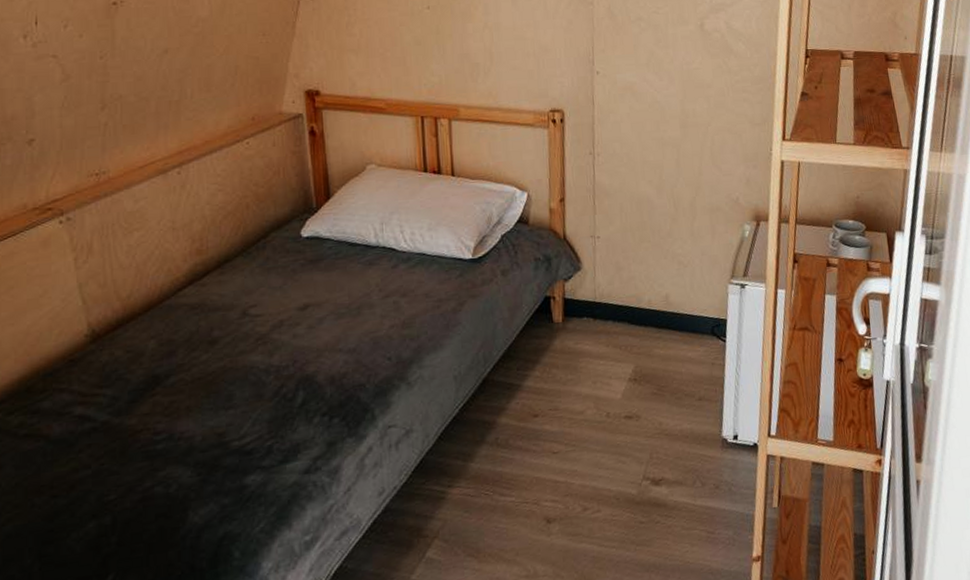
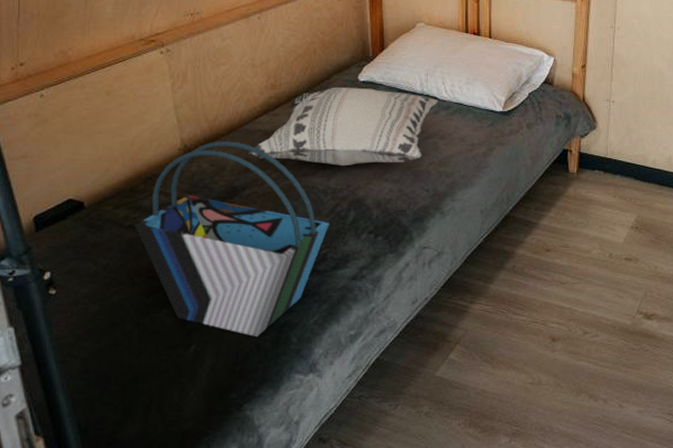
tote bag: none [32,320,274,557] -> present [135,140,329,337]
decorative pillow: none [172,244,397,339] -> present [249,86,439,166]

